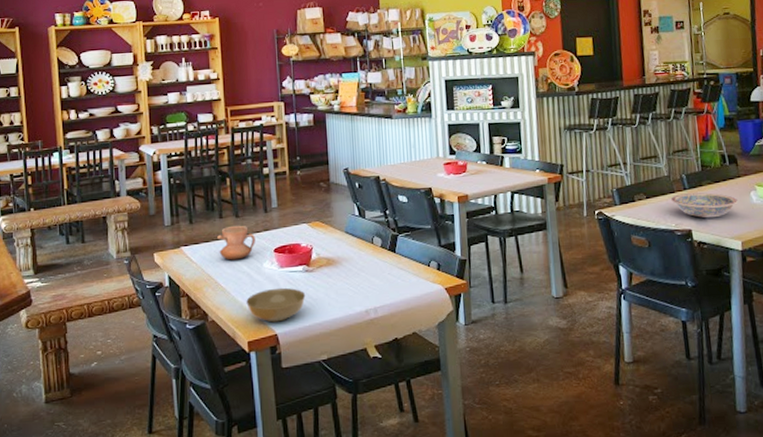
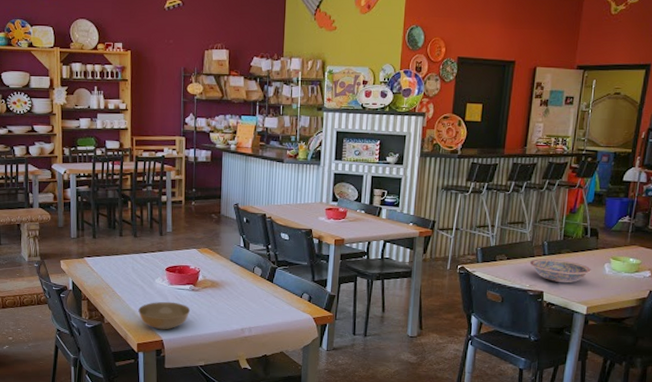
ceramic jug: present [217,225,255,260] -> none [117,244,150,274]

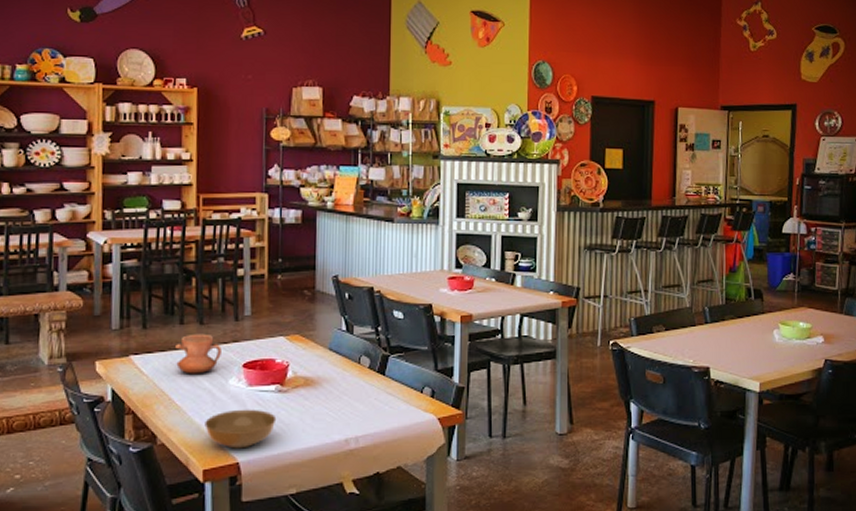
ceramic jug: none [117,244,150,274] -> present [175,333,221,374]
ceramic bowl: present [529,259,592,283] -> none [690,328,761,356]

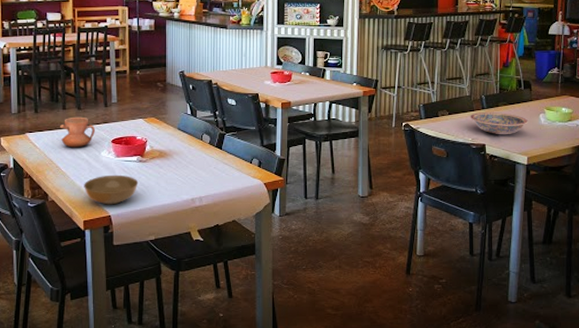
ceramic bowl: none [690,328,761,356] -> present [470,112,529,135]

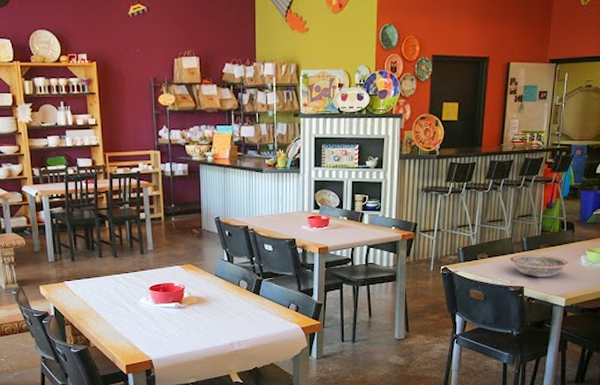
ceramic jug: present [60,116,95,148] -> none [97,264,133,295]
bowl: present [84,174,139,205] -> none [124,321,178,350]

